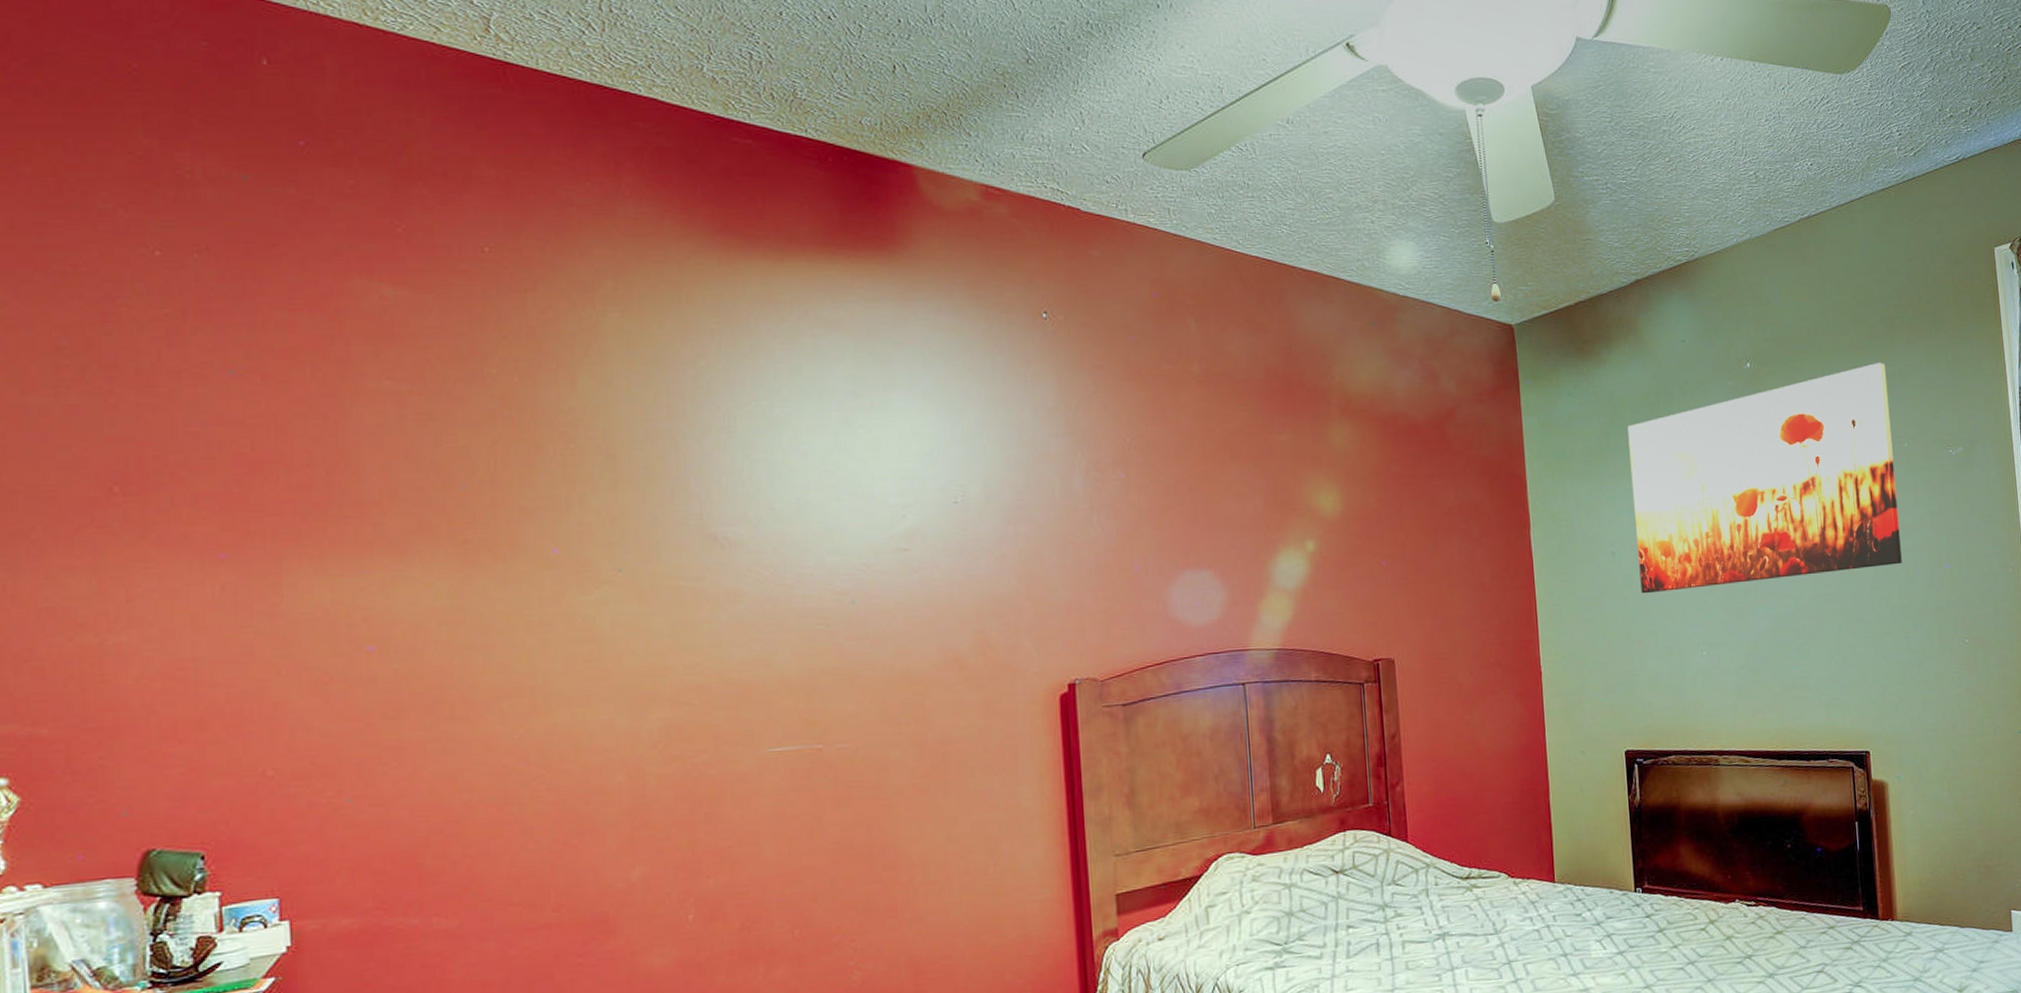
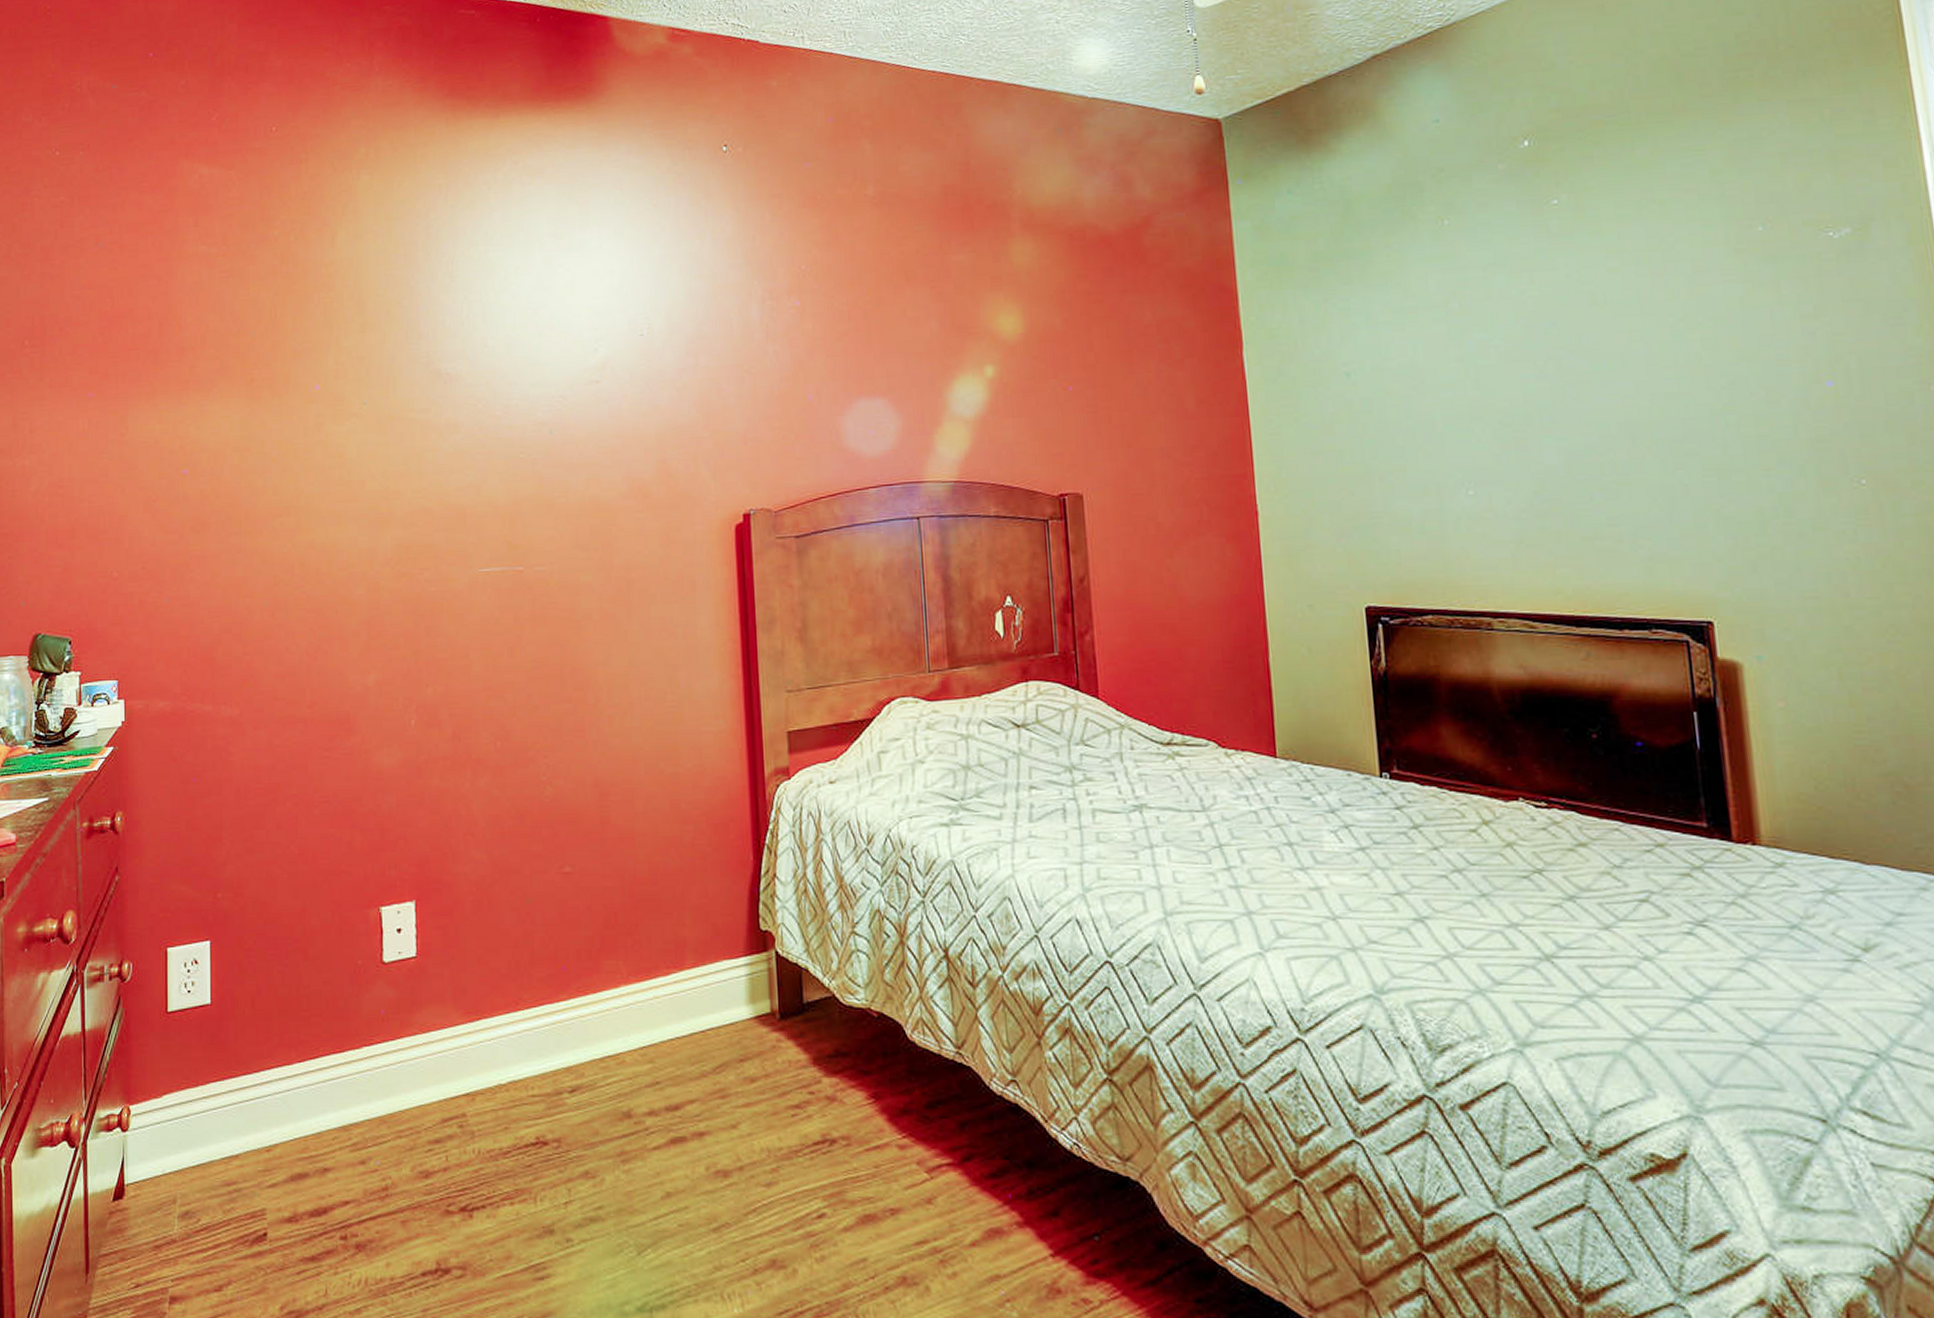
wall art: present [1627,362,1902,594] -> none [1364,126,1758,421]

